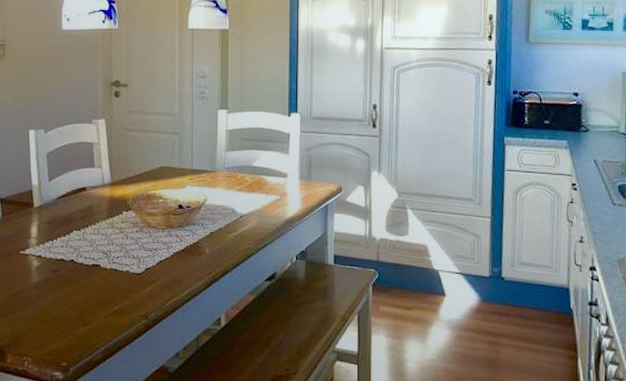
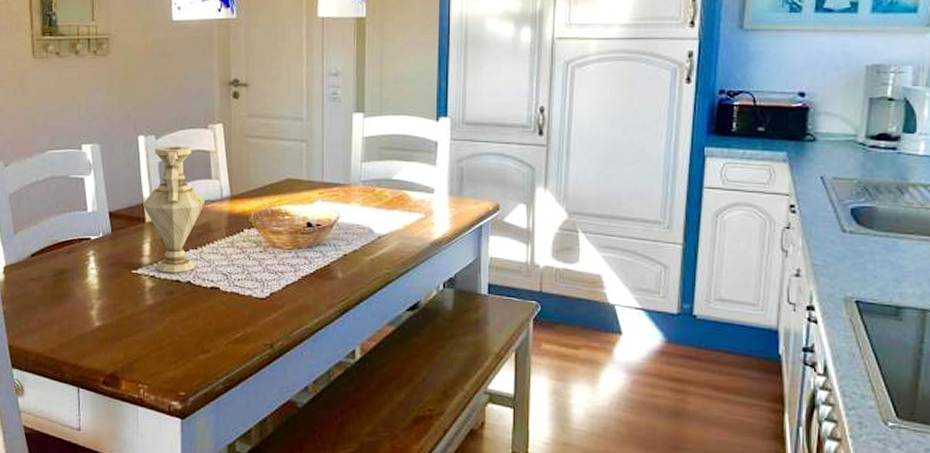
vase: none [31,138,88,252] -> present [143,146,205,273]

